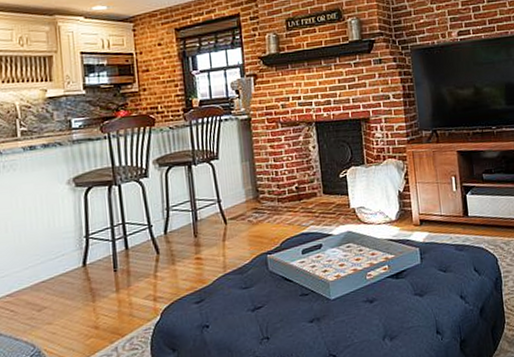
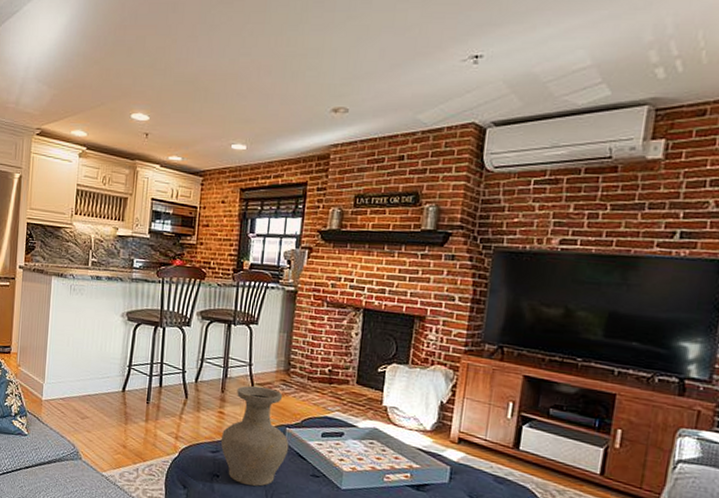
vase: none [203,219,274,326] -> present [220,385,289,487]

